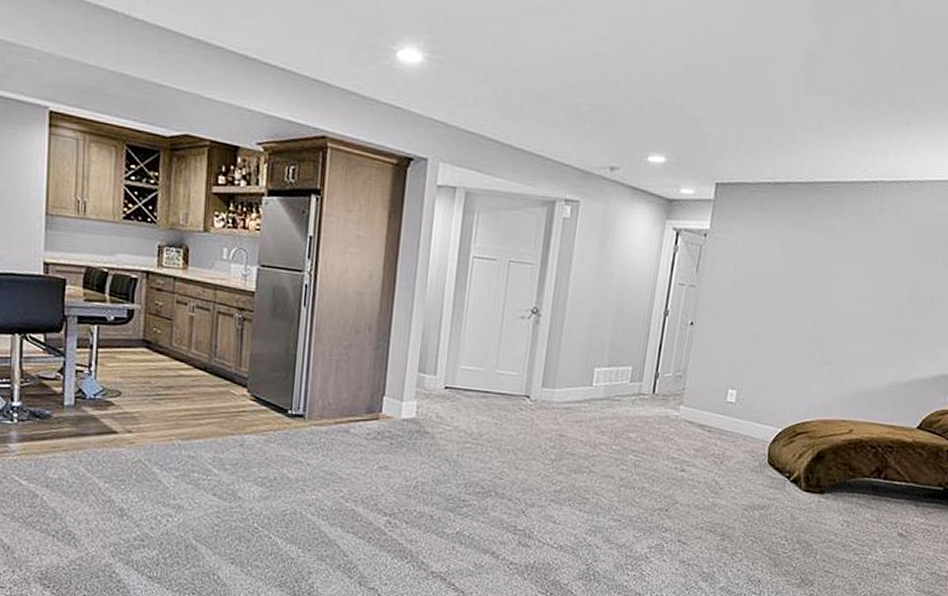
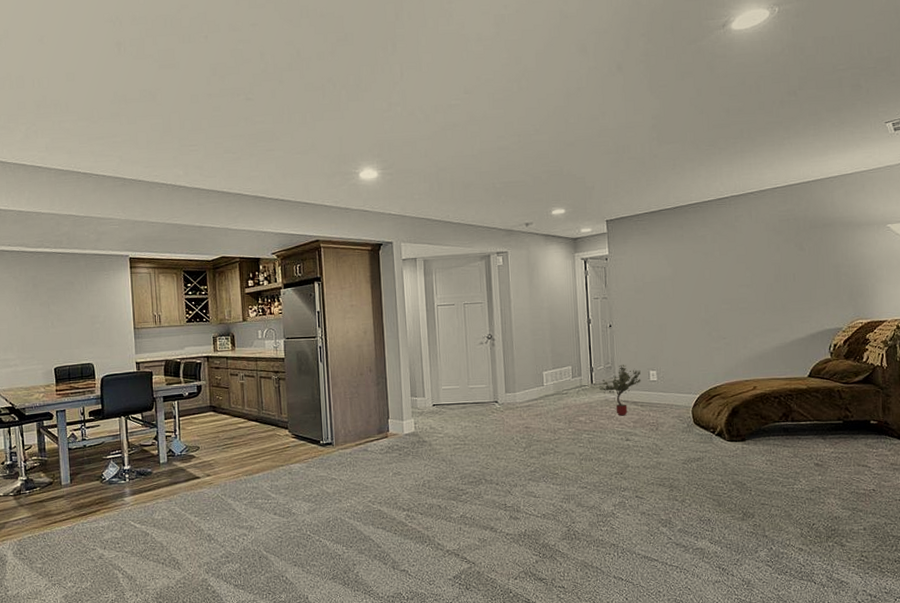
potted tree: none [662,375,718,440] -> present [599,365,641,416]

